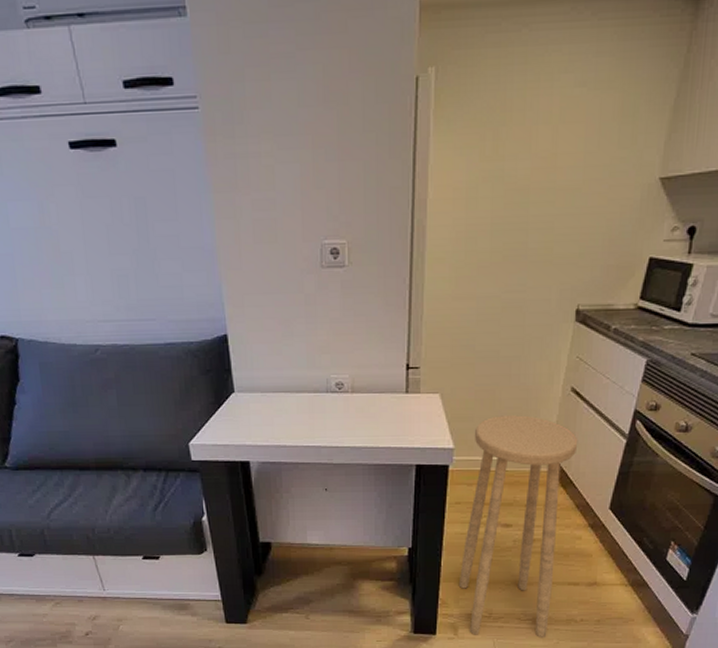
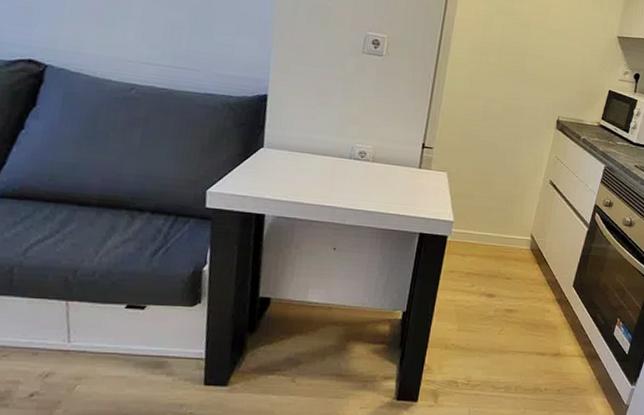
stool: present [458,415,578,637] -> none [443,197,553,406]

